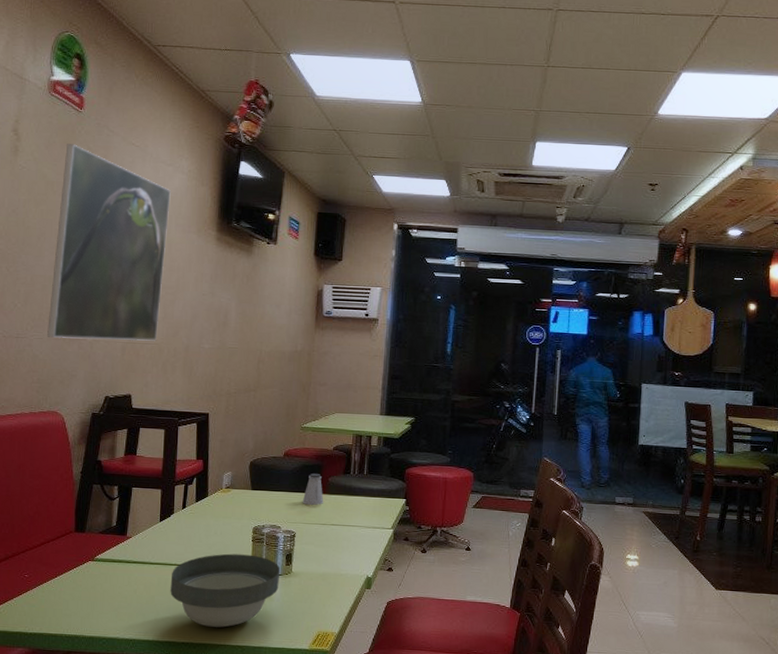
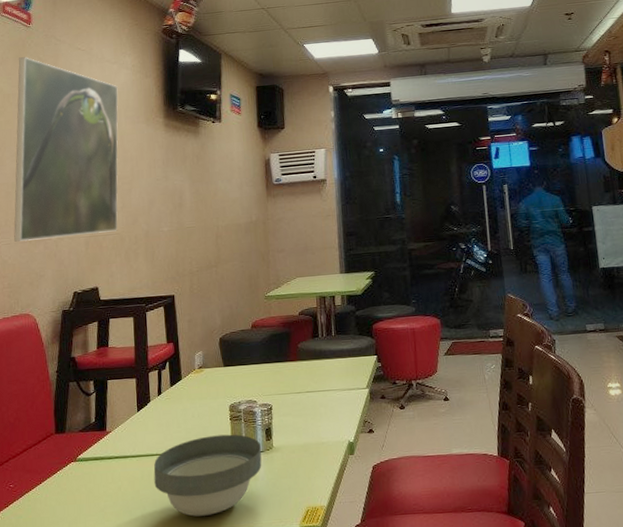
saltshaker: present [302,473,324,506] -> none [274,341,296,375]

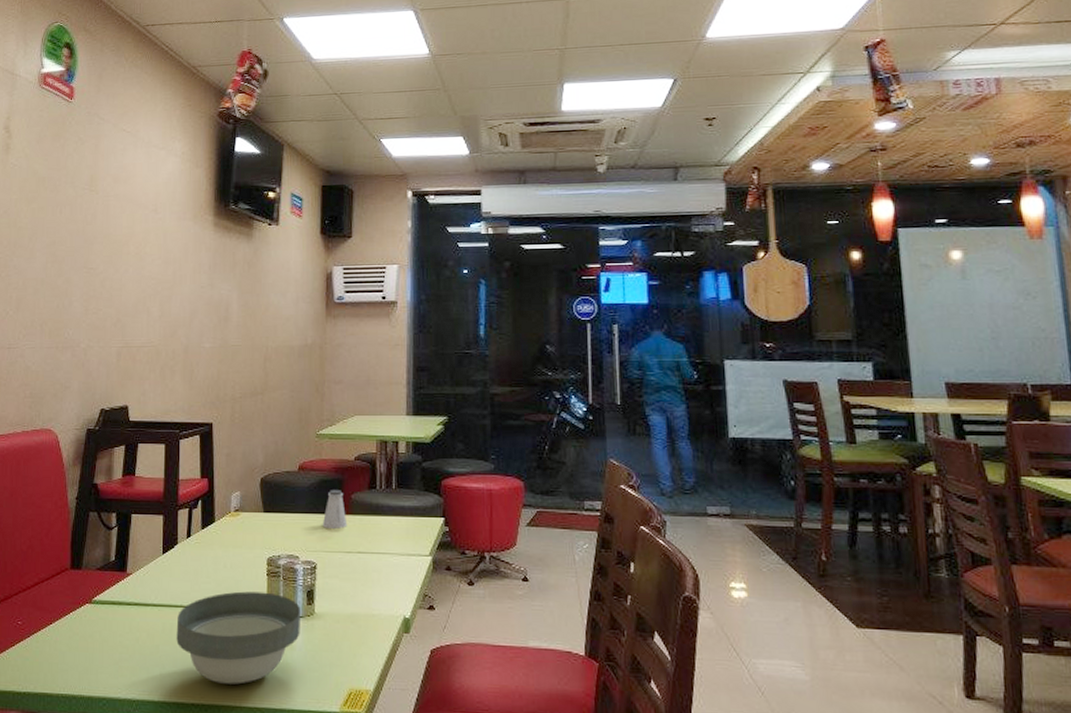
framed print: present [14,57,119,243] -> none [40,136,164,347]
saltshaker: none [274,341,296,375] -> present [322,490,348,530]

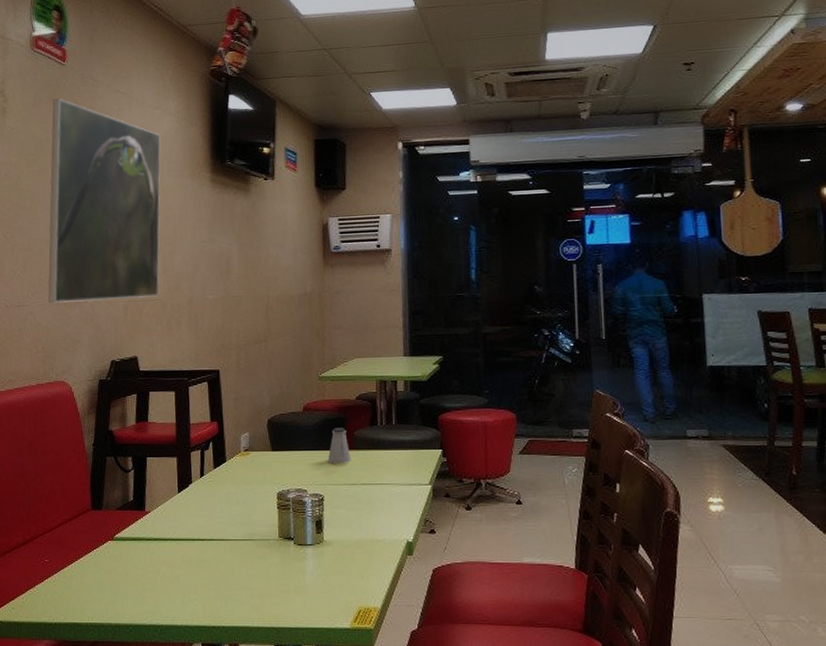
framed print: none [40,136,164,347] -> present [48,98,161,304]
bowl: present [176,591,301,685] -> none [194,524,311,608]

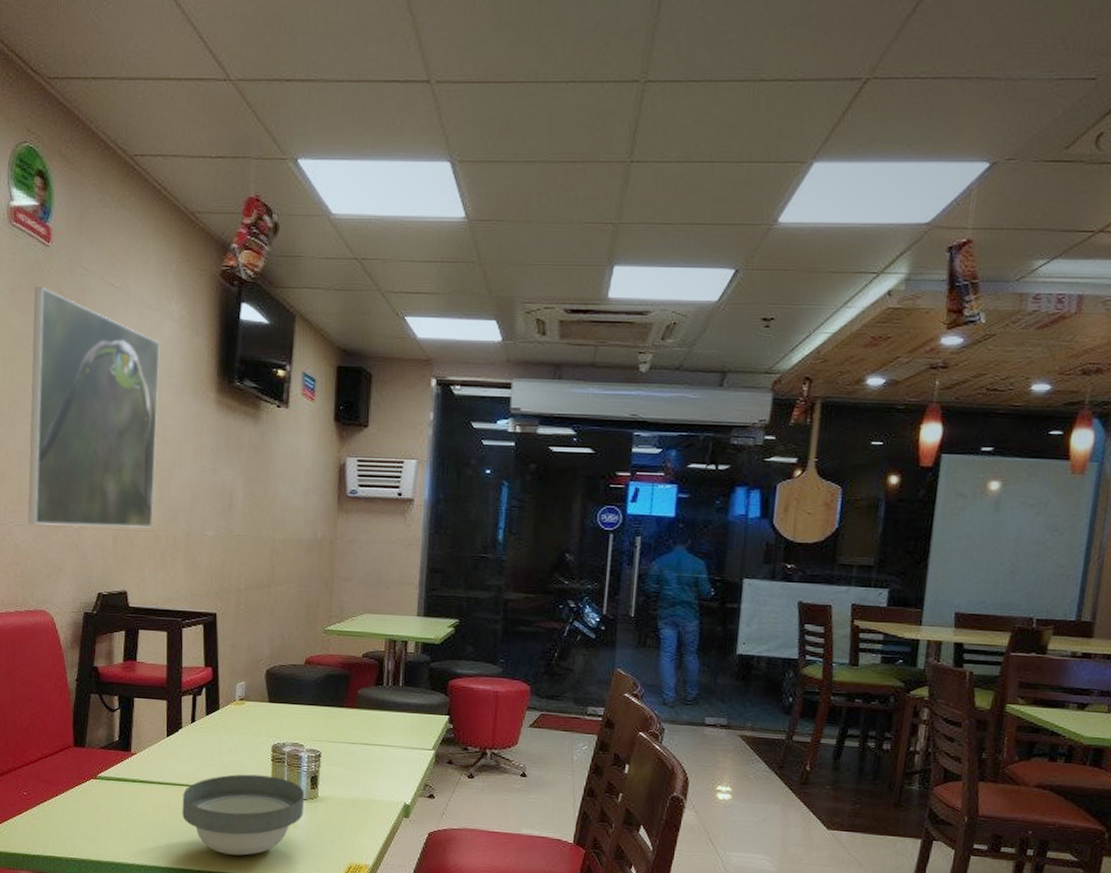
bowl: none [194,524,311,608] -> present [182,774,305,856]
saltshaker: present [327,428,352,464] -> none [327,684,353,722]

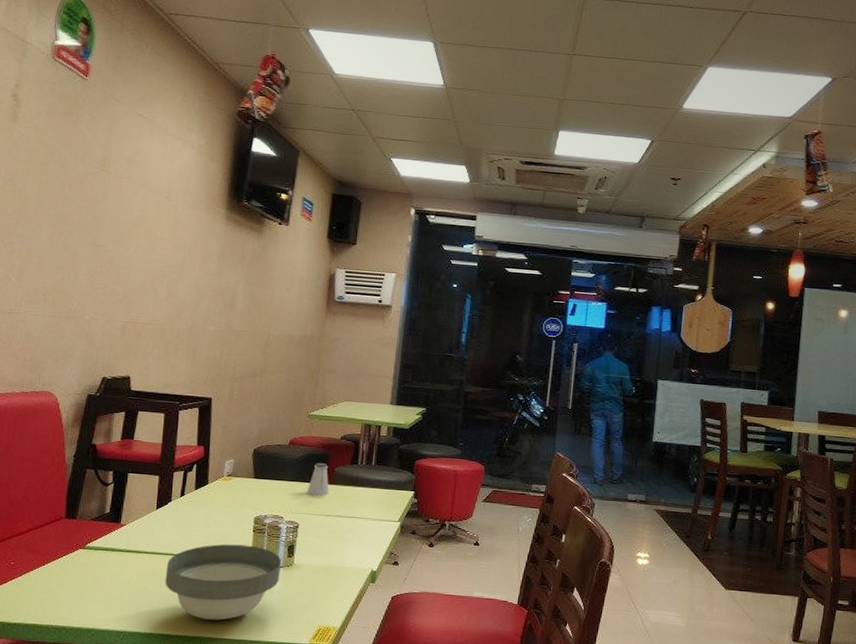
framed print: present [28,287,160,528] -> none [42,112,179,322]
saltshaker: none [327,684,353,722] -> present [306,463,330,496]

